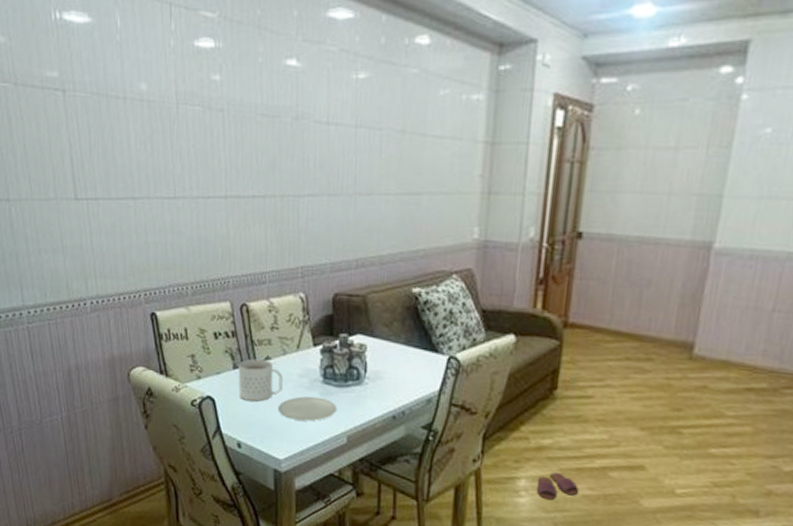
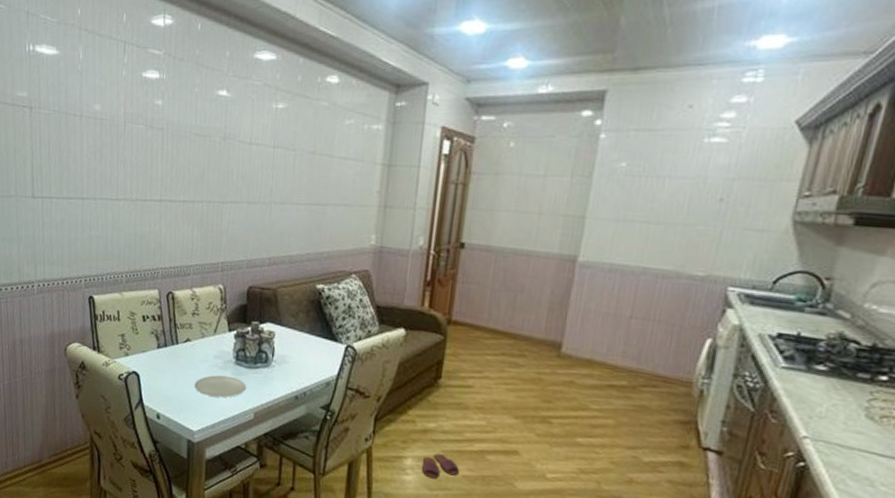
mug: present [238,358,283,402] -> none [160,340,201,378]

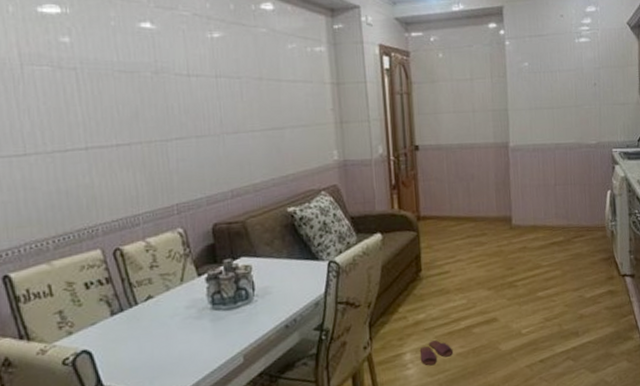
plate: present [194,375,246,398] -> none [166,324,229,353]

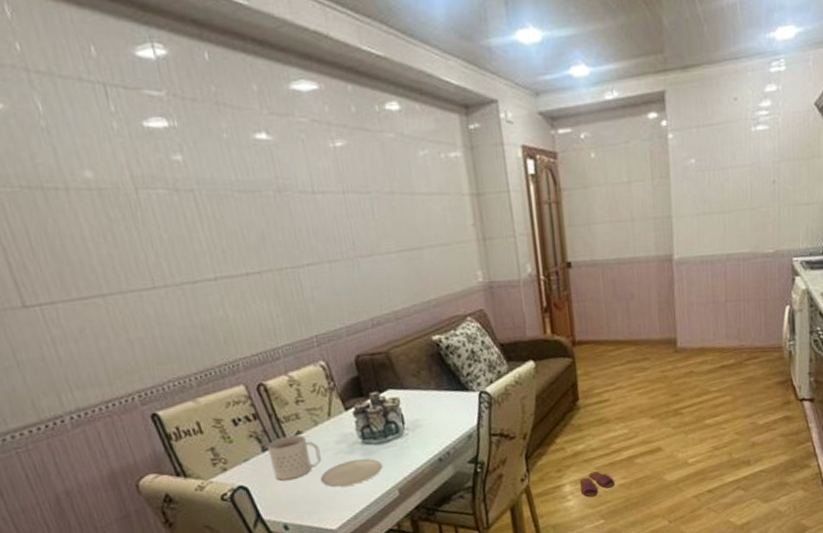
mug: none [116,299,169,345] -> present [267,434,322,481]
plate: none [166,324,229,353] -> present [320,458,382,487]

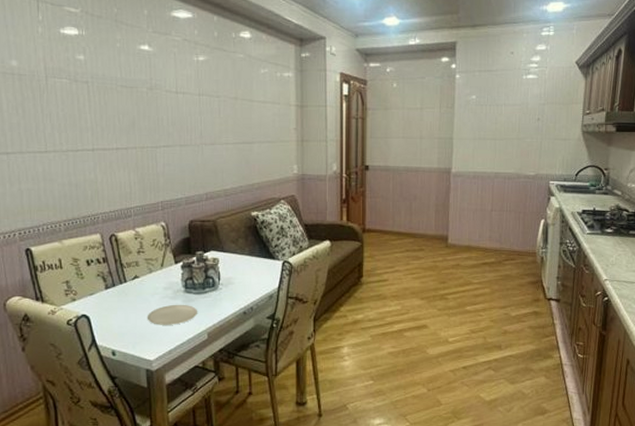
mug: present [267,434,322,481] -> none [110,279,150,314]
slippers: present [580,471,614,497] -> none [356,339,385,360]

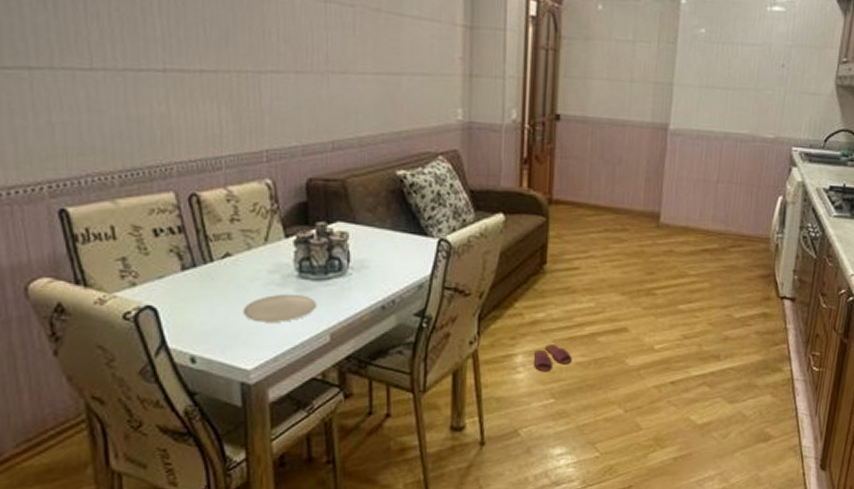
slippers: none [356,339,385,360] -> present [533,344,571,372]

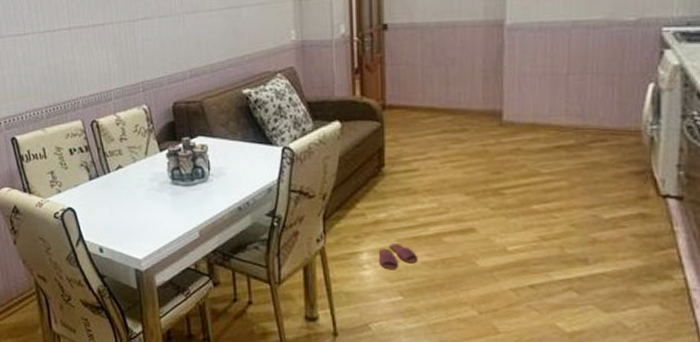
plate: present [242,293,316,322] -> none [133,197,186,221]

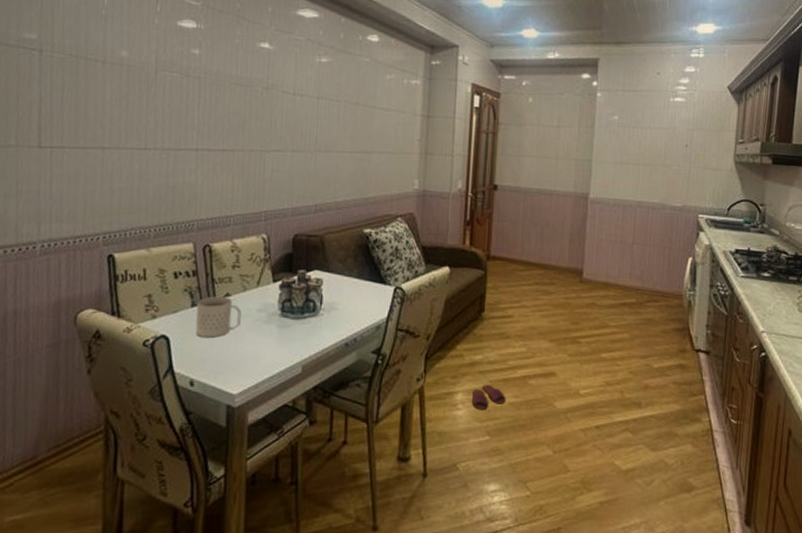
mug: none [94,169,136,208] -> present [195,296,242,338]

